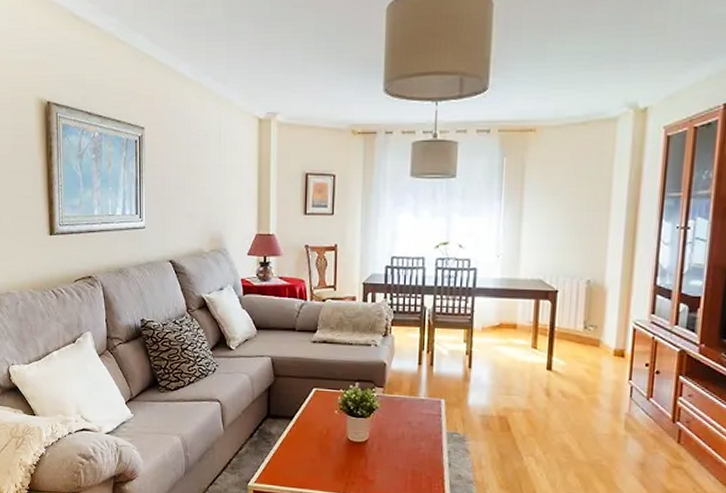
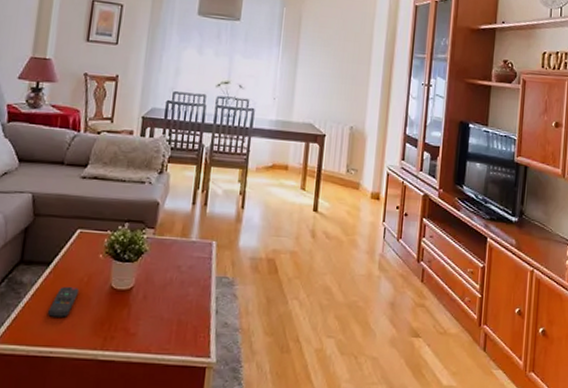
remote control: none [295,437,319,464] -> present [48,286,79,317]

